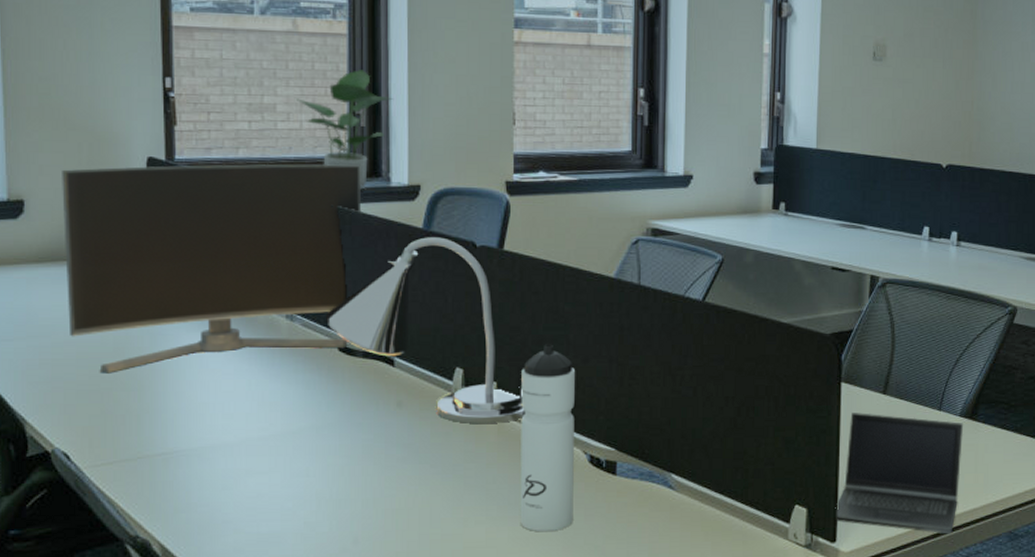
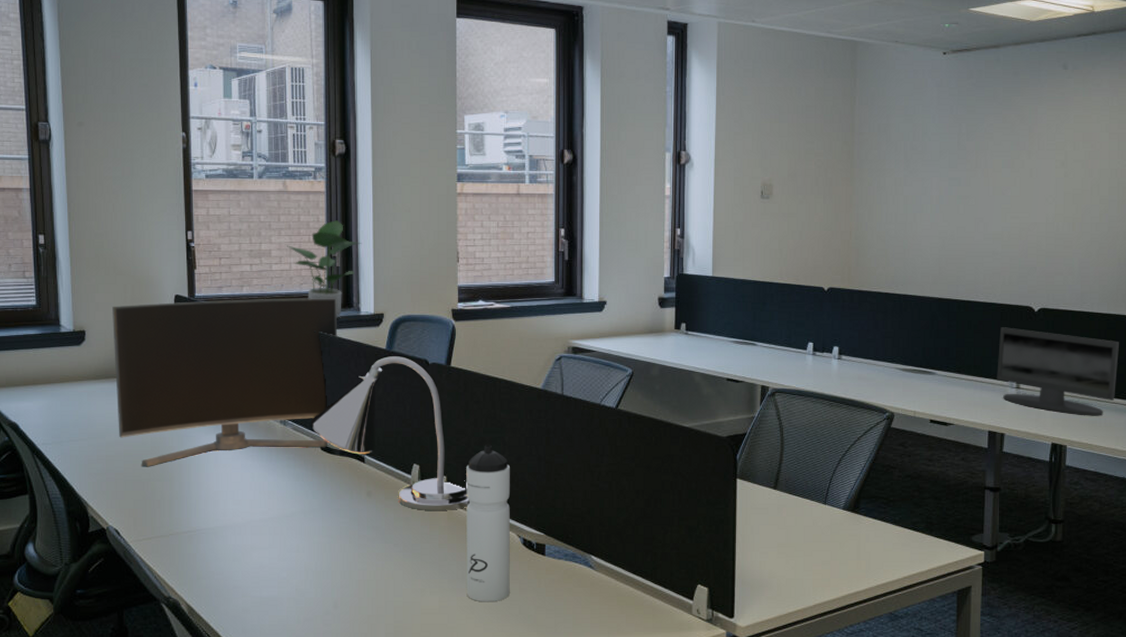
laptop computer: present [835,413,964,534] -> none [732,505,847,614]

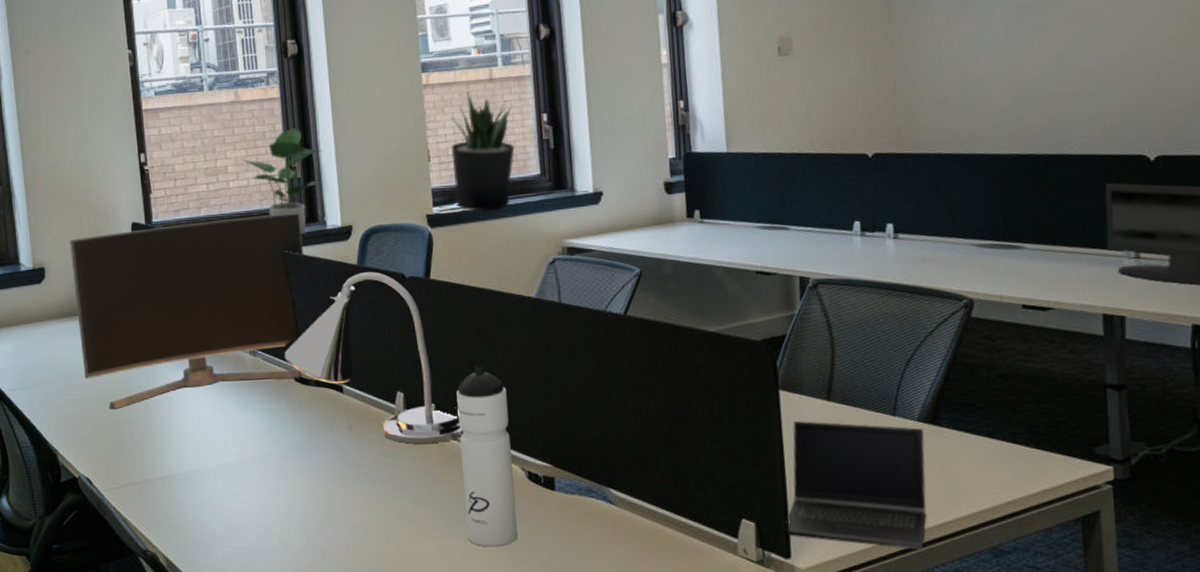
planter: none [478,202,535,311] -> present [451,91,515,213]
laptop computer: none [732,505,847,614] -> present [786,421,927,550]

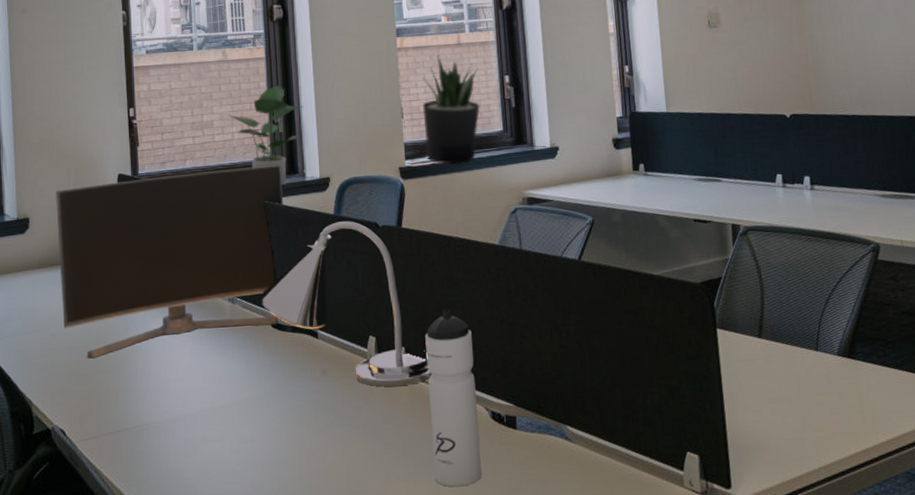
laptop computer: present [786,421,927,550] -> none [726,357,849,477]

